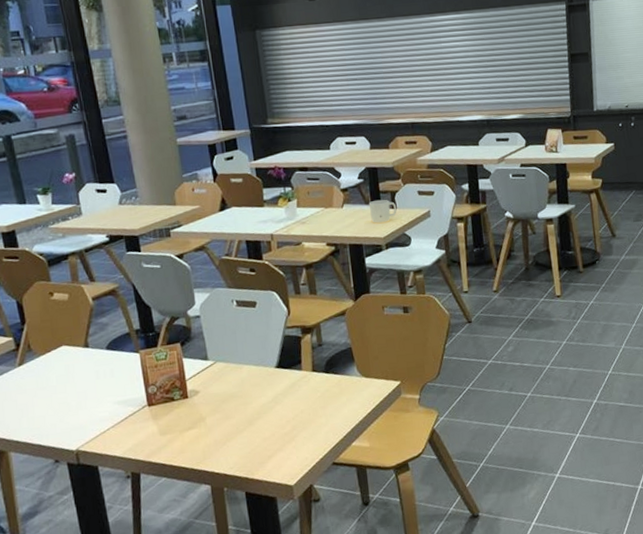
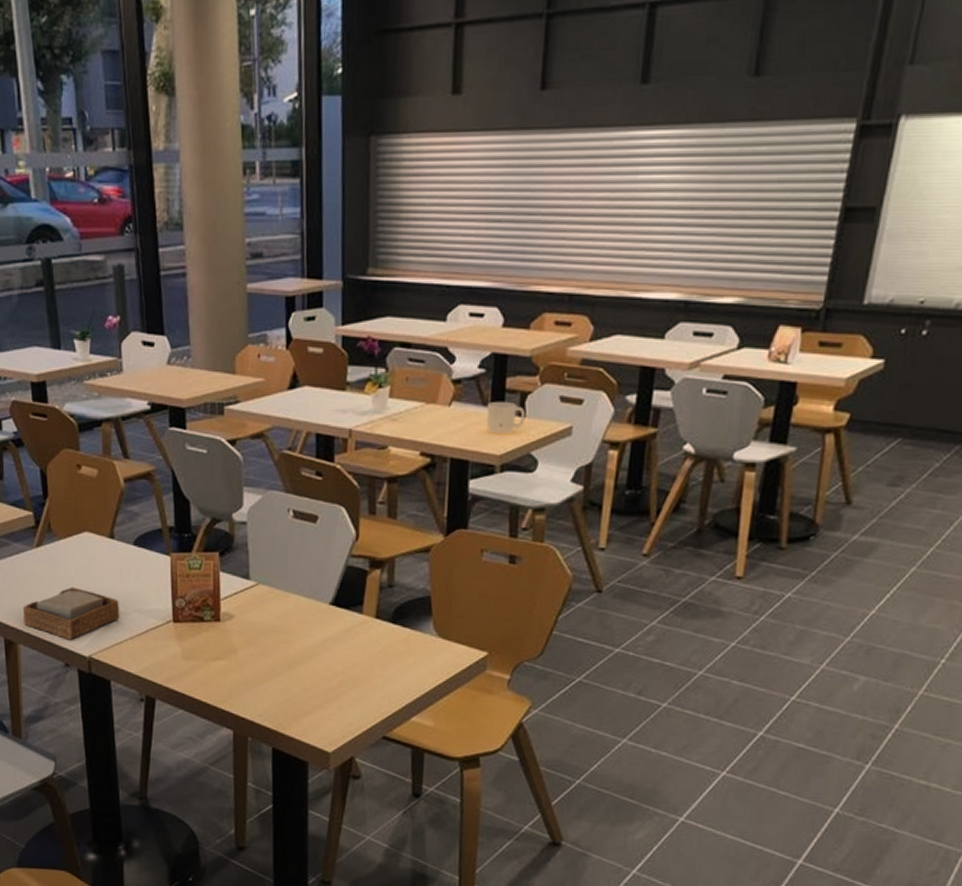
napkin holder: none [10,393,101,439] -> present [22,586,120,640]

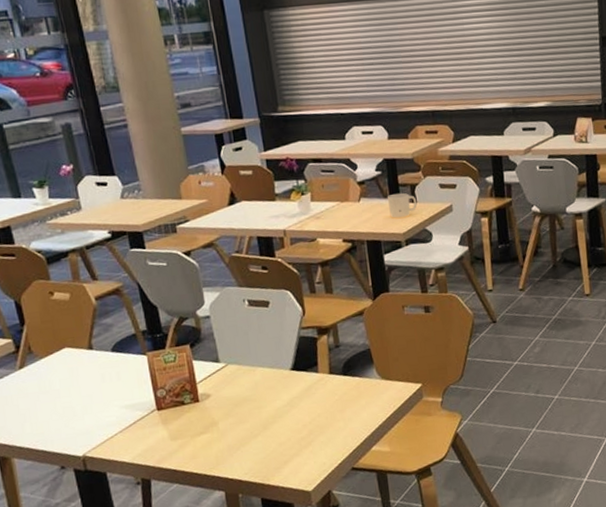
napkin holder: present [22,586,120,640] -> none [12,397,108,445]

